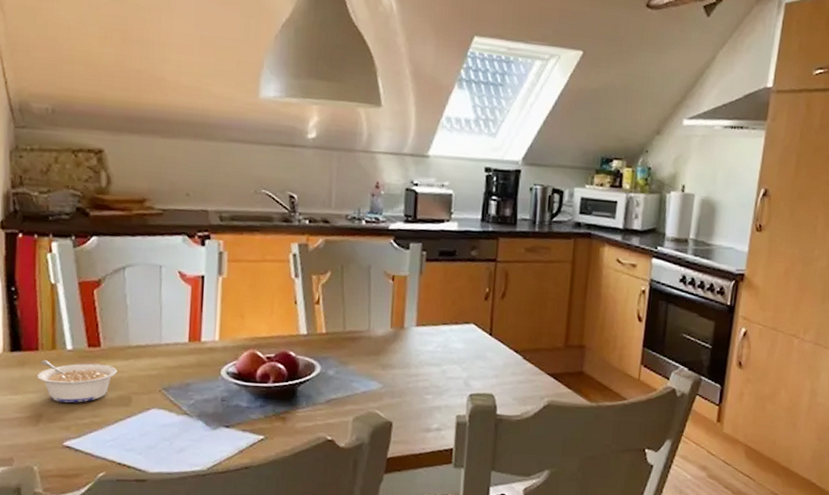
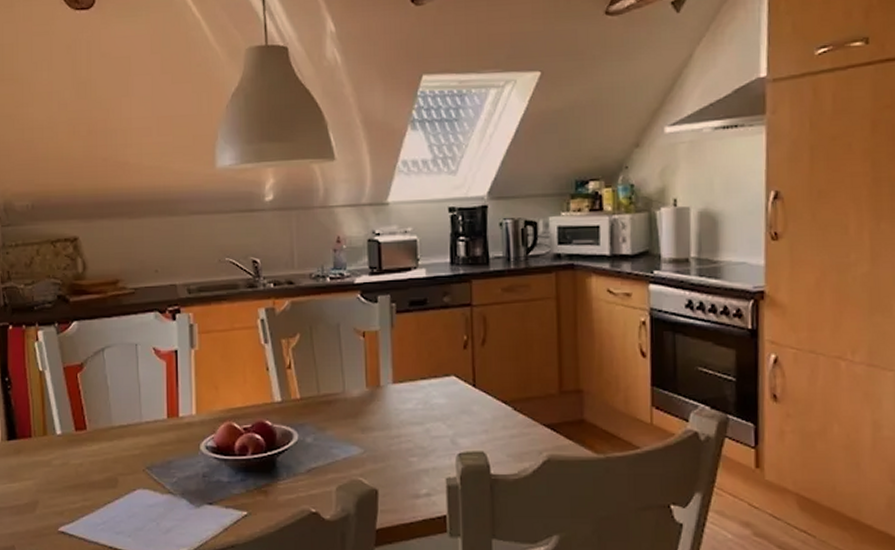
legume: present [37,360,118,403] -> none [32,447,103,487]

